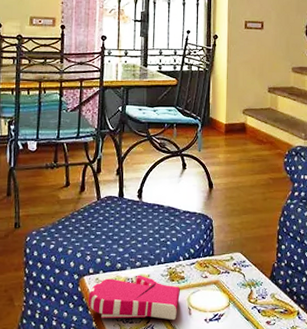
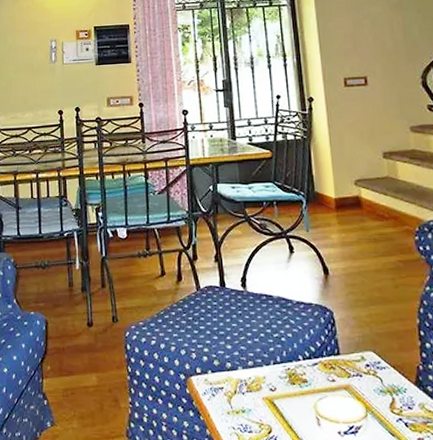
book: present [88,275,180,321] -> none [198,376,304,432]

